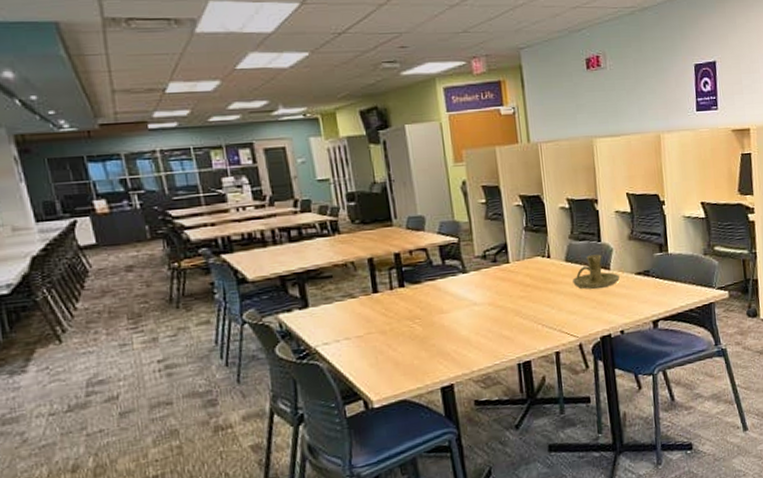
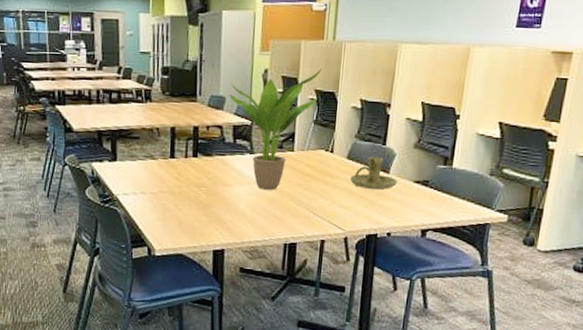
potted plant: none [427,173,523,310] -> present [229,68,322,190]

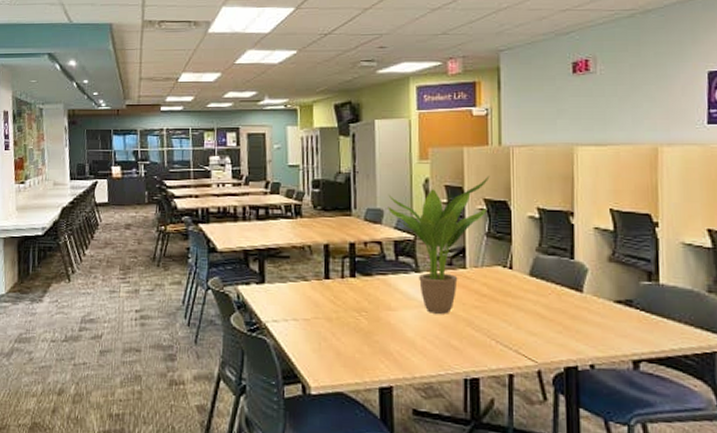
candle holder: present [350,156,397,190] -> none [536,272,594,313]

